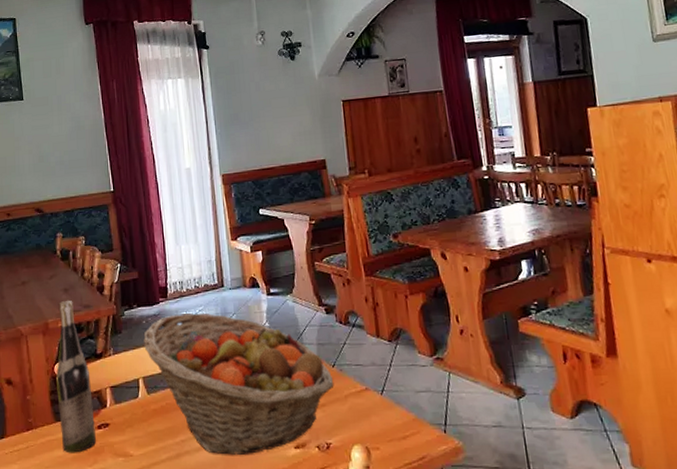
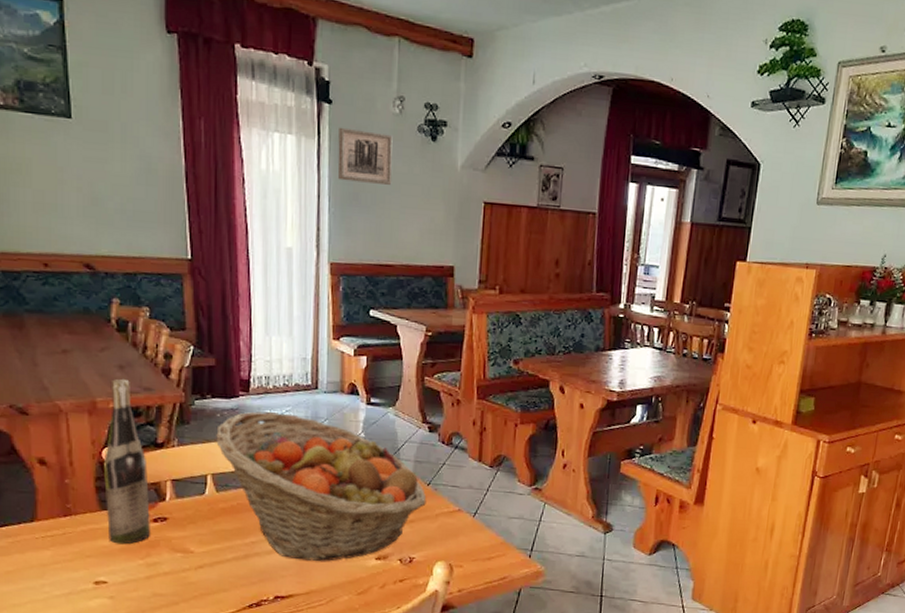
wall art: none [216,62,264,106] -> present [337,127,393,185]

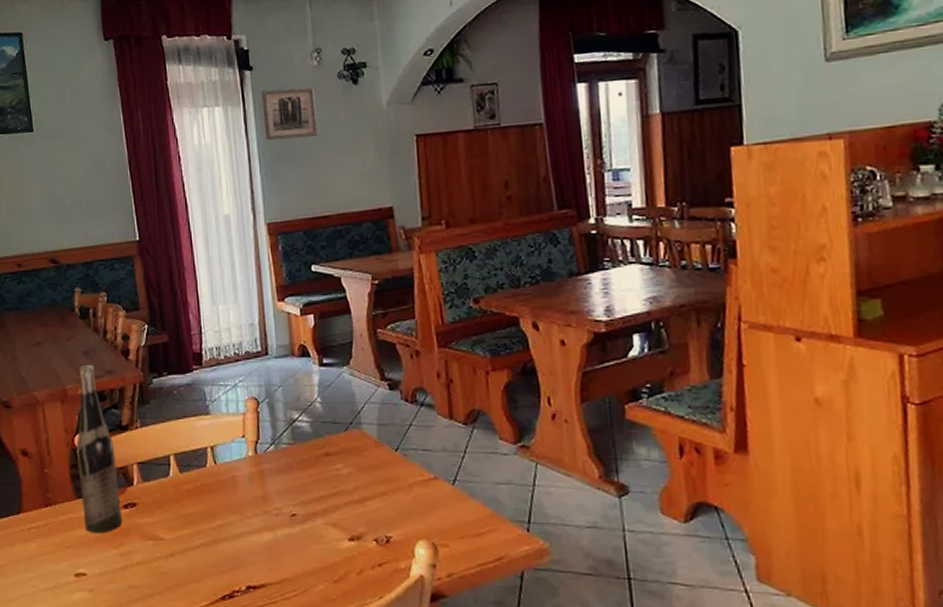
fruit basket: present [216,411,427,561] -> none [174,384,397,544]

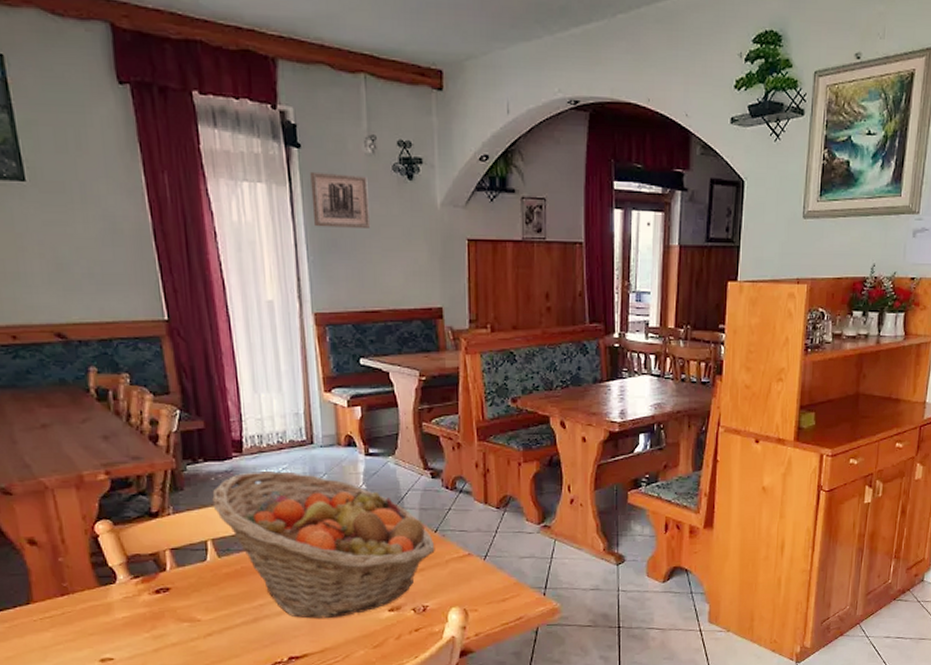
wine bottle: present [76,365,122,534] -> none [96,450,153,619]
fruit basket: none [174,384,397,544] -> present [212,471,435,619]

